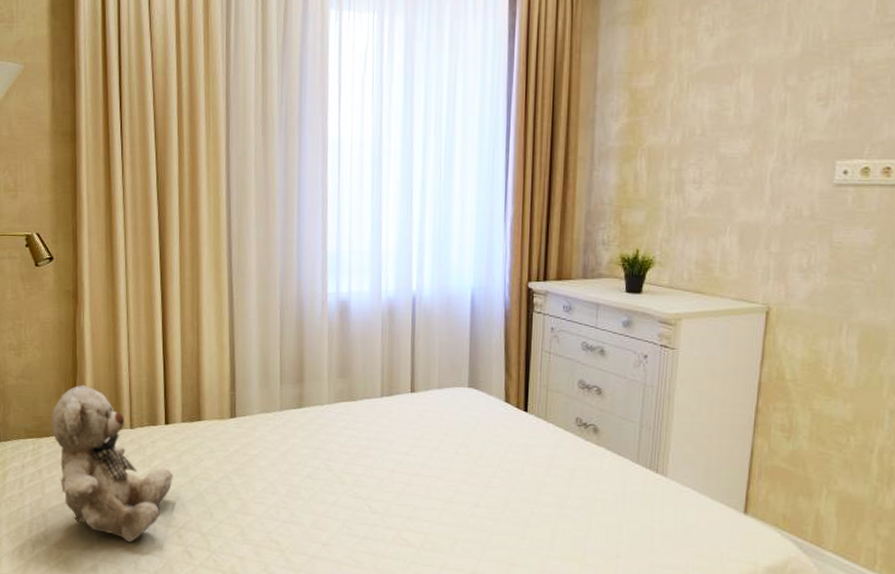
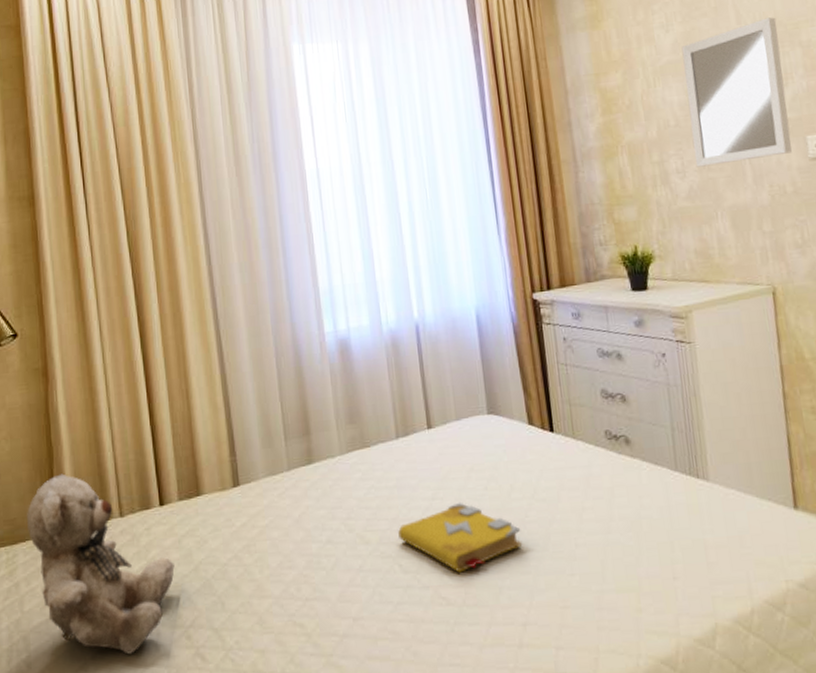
spell book: none [371,460,483,521] -> present [398,502,523,573]
home mirror: none [714,32,831,180] -> present [681,17,792,167]

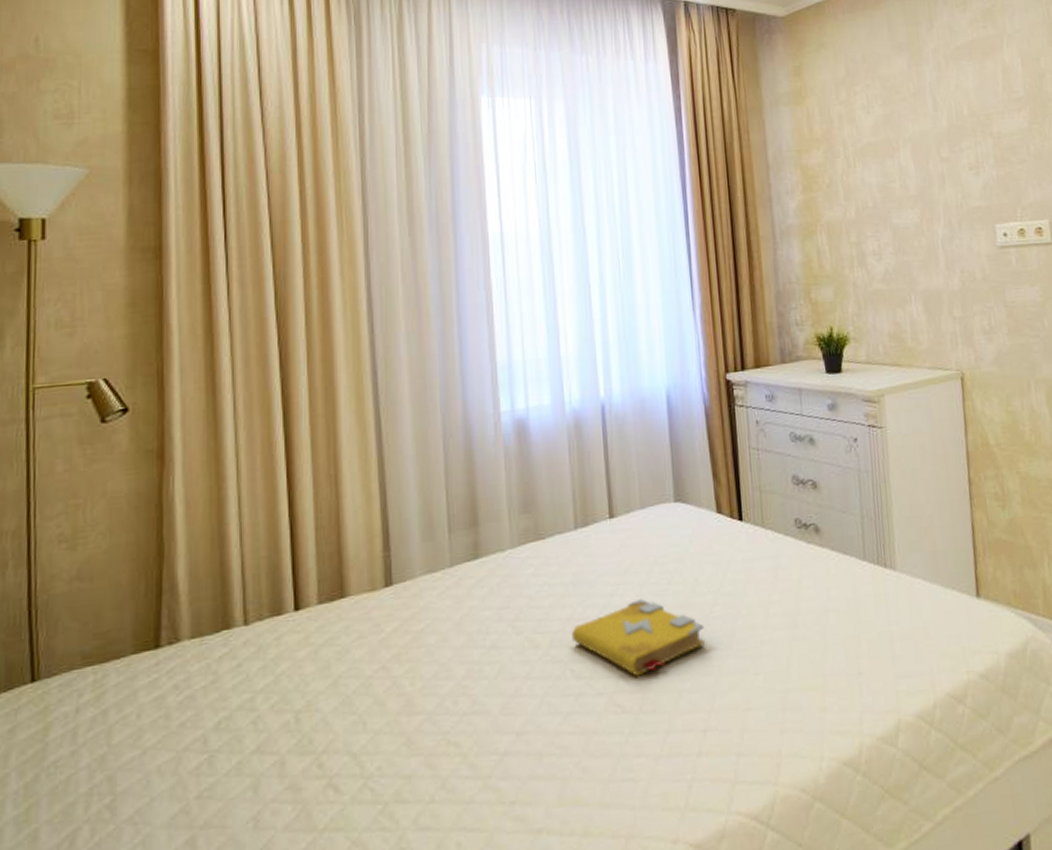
teddy bear: present [27,473,175,655] -> none [124,575,308,791]
home mirror: present [681,17,792,167] -> none [881,107,982,250]

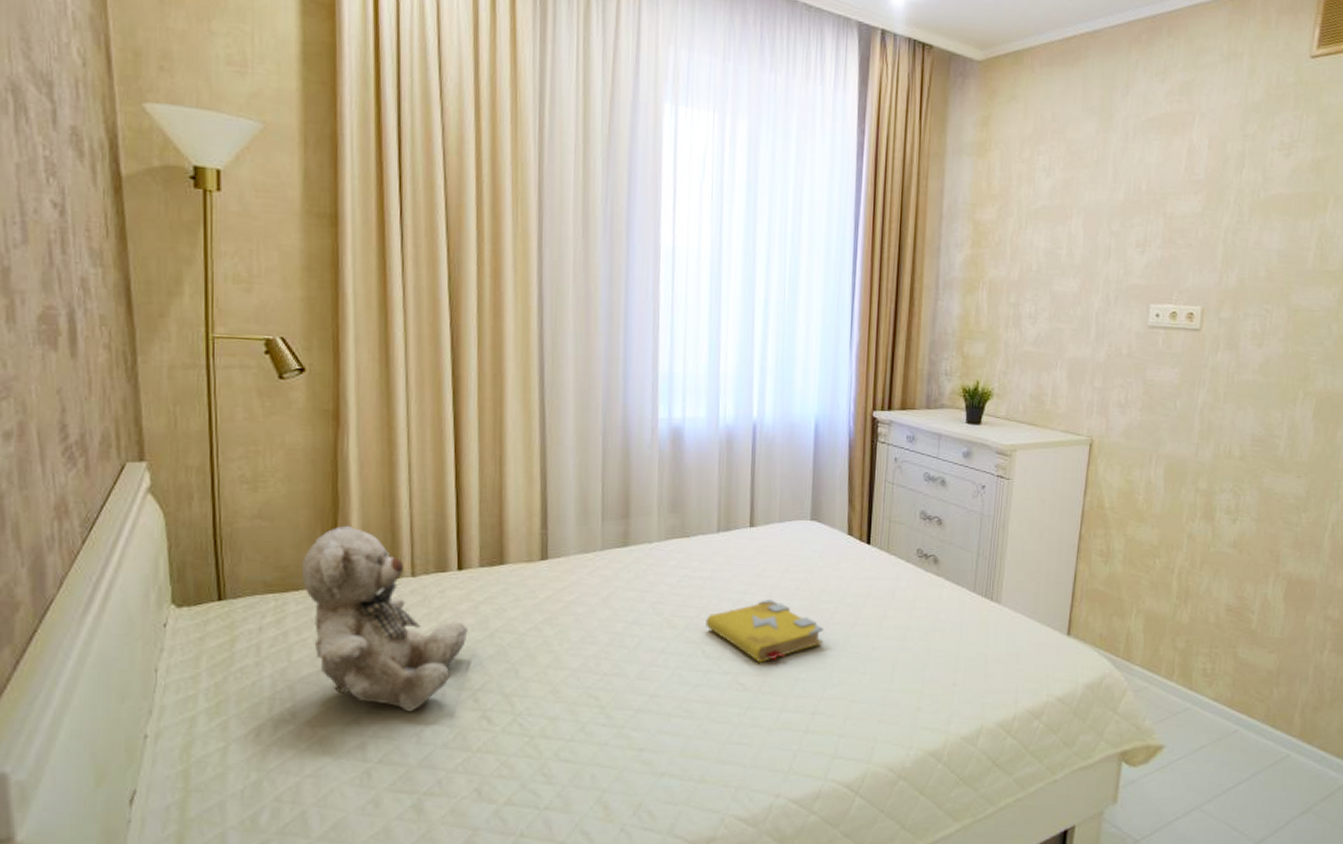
teddy bear: none [124,575,308,791] -> present [302,525,468,712]

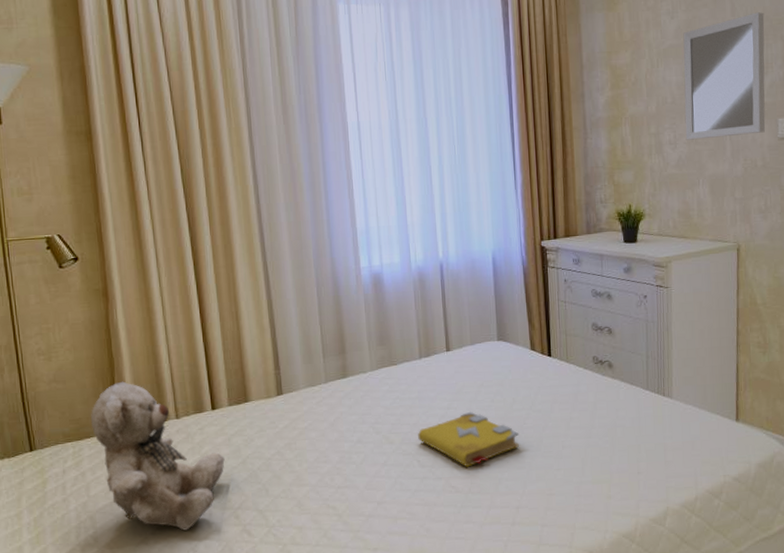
home mirror: none [1047,182,1148,318] -> present [683,12,766,140]

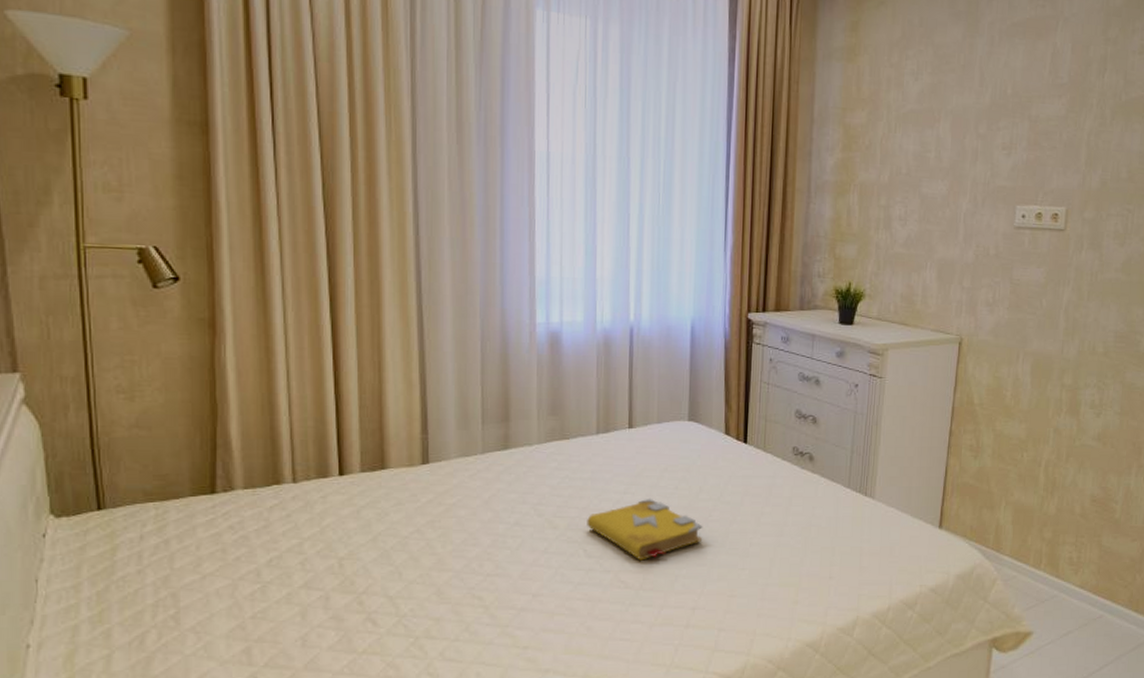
teddy bear: present [91,381,225,531] -> none [182,433,351,616]
home mirror: present [683,12,766,140] -> none [917,86,1014,219]

